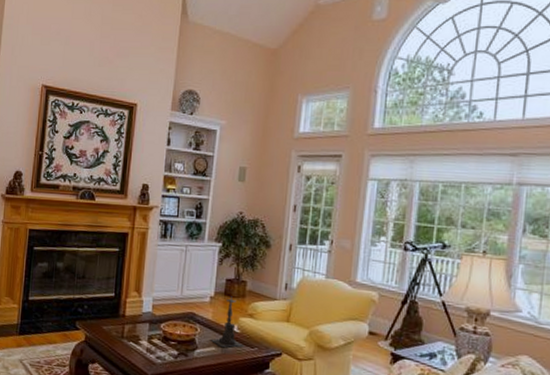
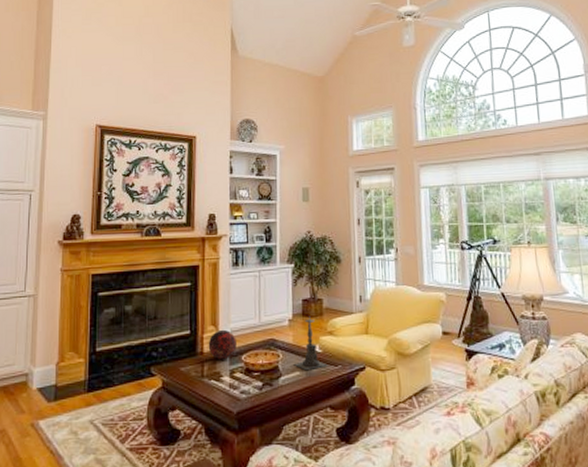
decorative orb: none [130,296,157,325] -> present [208,329,237,360]

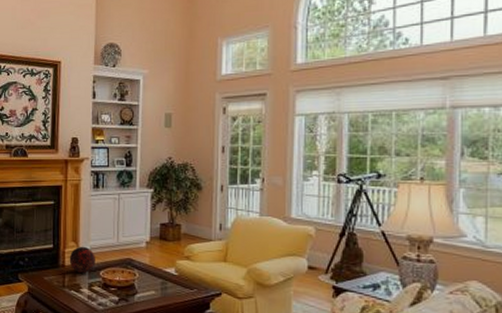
candle holder: present [293,316,328,370] -> none [149,240,183,290]

